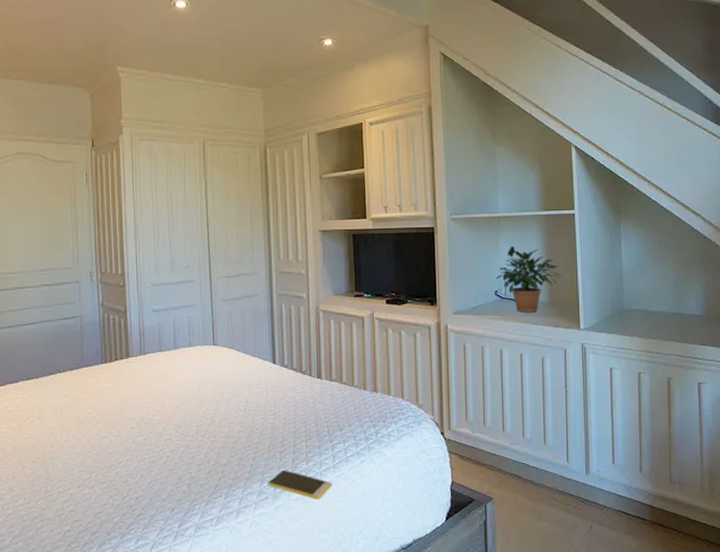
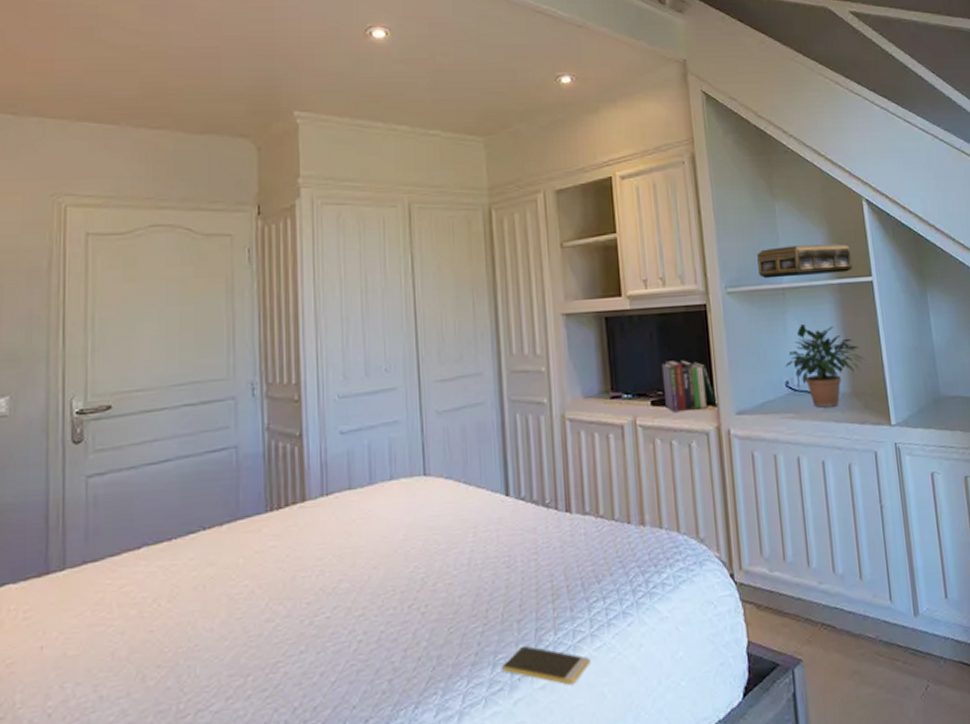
books: none [395,270,440,310] -> present [661,360,719,413]
decorative box: none [478,182,559,209] -> present [757,243,853,279]

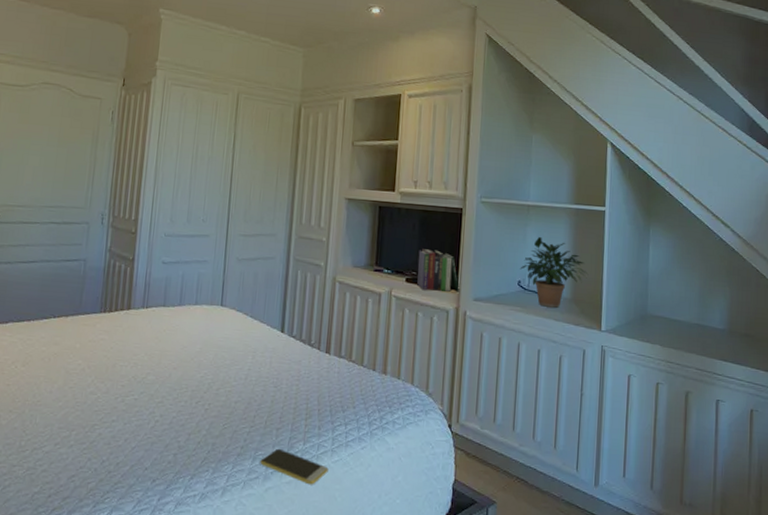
decorative box: present [757,243,853,279] -> none [510,171,591,200]

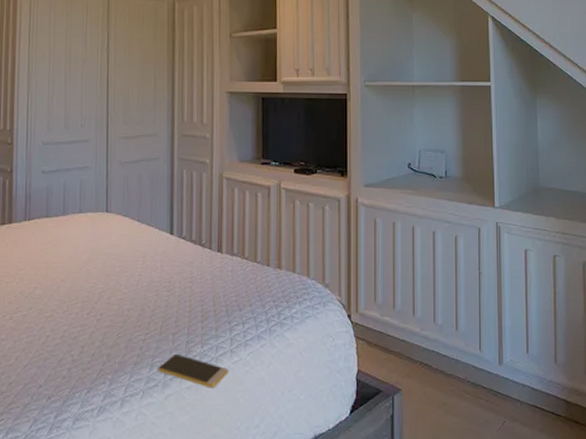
books: present [417,249,460,293] -> none [305,138,350,181]
potted plant: present [520,237,589,308] -> none [409,117,478,187]

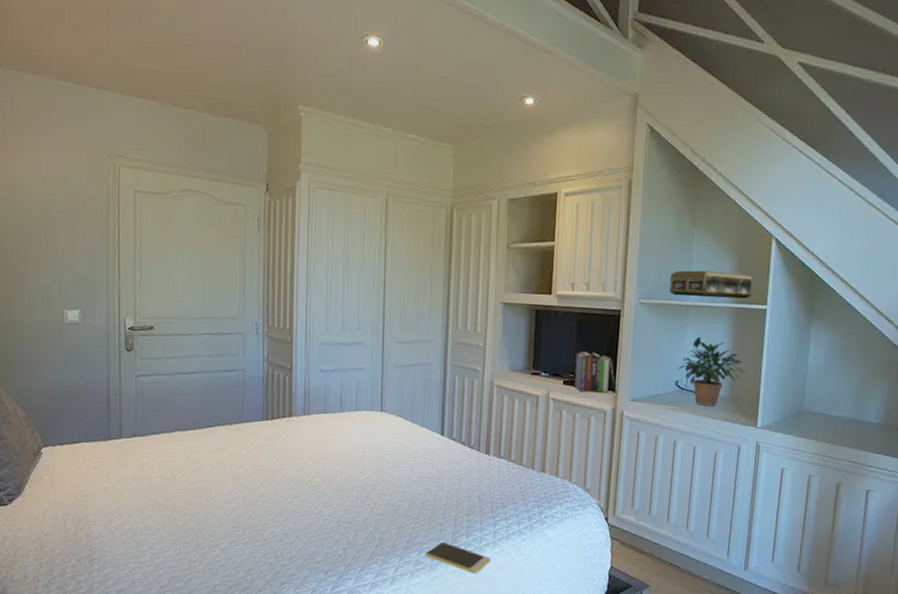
books: none [305,138,350,181] -> present [575,351,618,394]
decorative box: none [394,51,475,77] -> present [669,270,754,299]
potted plant: none [409,117,478,187] -> present [677,337,747,406]

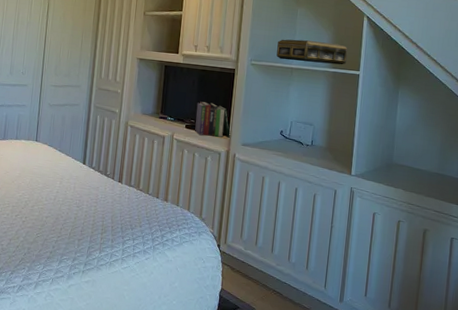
smartphone: present [426,541,491,574] -> none [65,255,119,285]
potted plant: present [677,337,747,406] -> none [282,95,342,154]

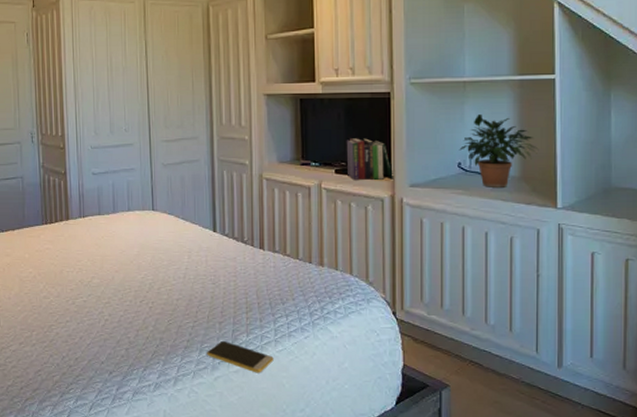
smartphone: none [65,255,119,285] -> present [207,340,274,373]
decorative box: present [276,39,348,65] -> none [442,43,537,73]
potted plant: none [282,95,342,154] -> present [459,115,539,187]

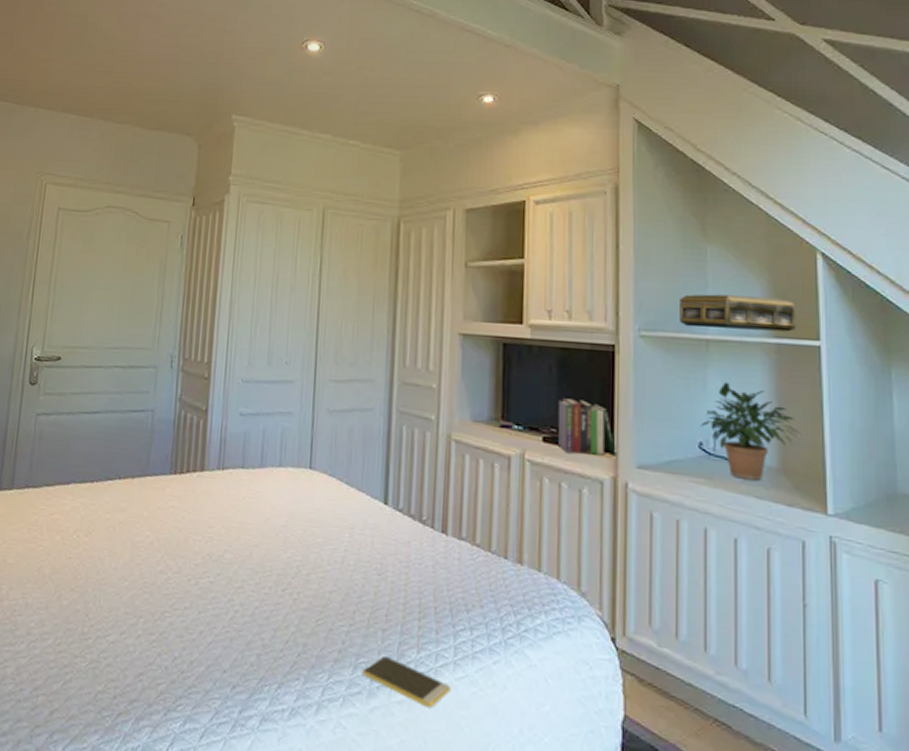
decorative box: none [442,43,537,73] -> present [680,294,797,332]

